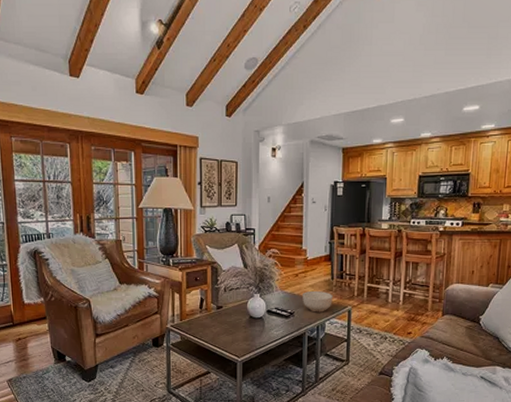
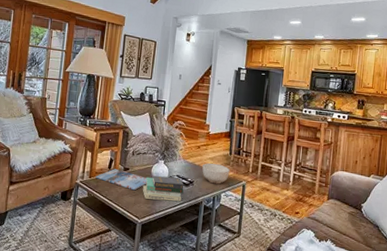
magazine: none [186,308,244,329] -> present [95,169,147,191]
books: none [239,310,284,337] -> present [142,175,184,202]

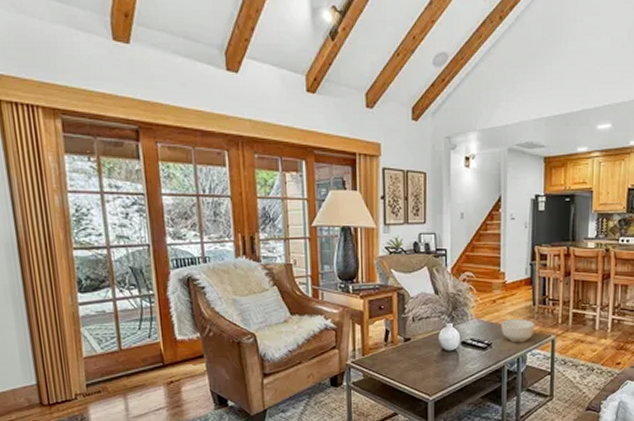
magazine: present [95,169,147,191] -> none [369,341,435,364]
books: present [142,175,184,202] -> none [430,341,481,373]

